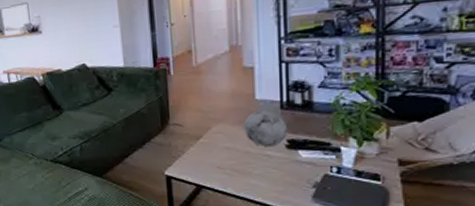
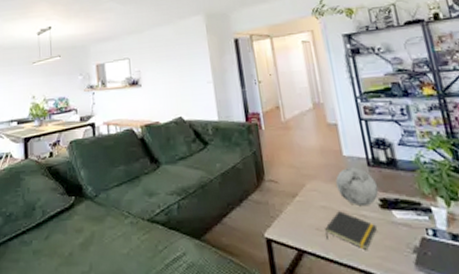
notepad: none [225,151,281,185] -> present [324,211,378,250]

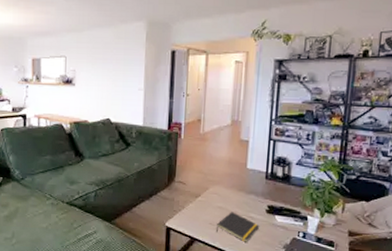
decorative orb: present [335,167,379,207] -> none [235,178,270,210]

